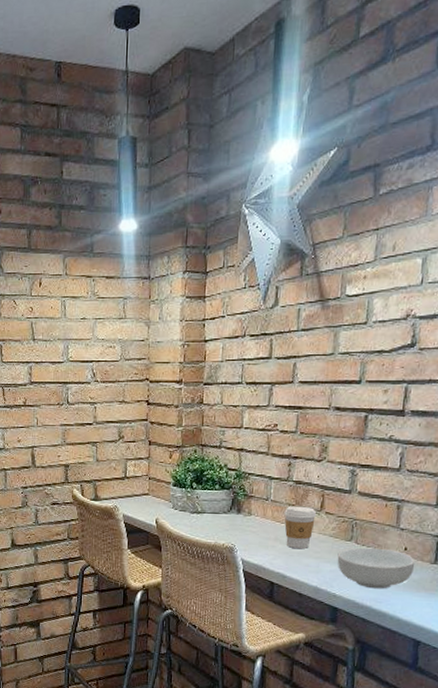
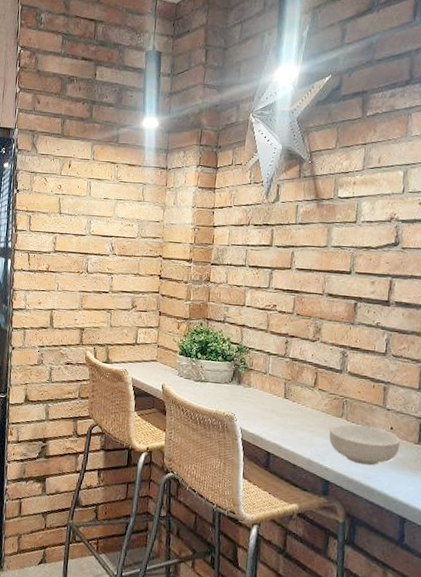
coffee cup: present [284,506,316,549] -> none [281,380,310,422]

